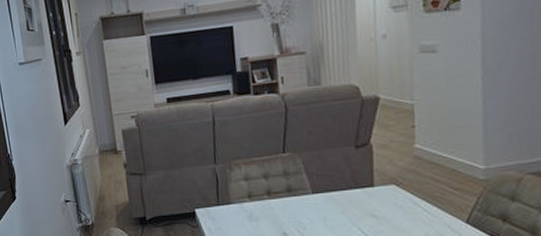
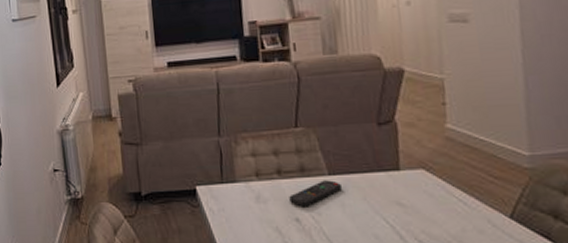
remote control: none [278,198,323,223] -> present [289,180,342,207]

